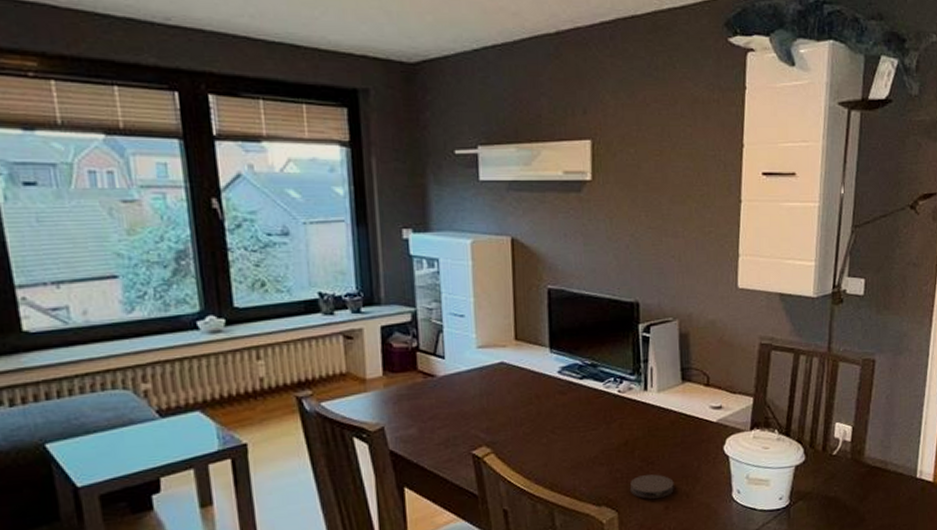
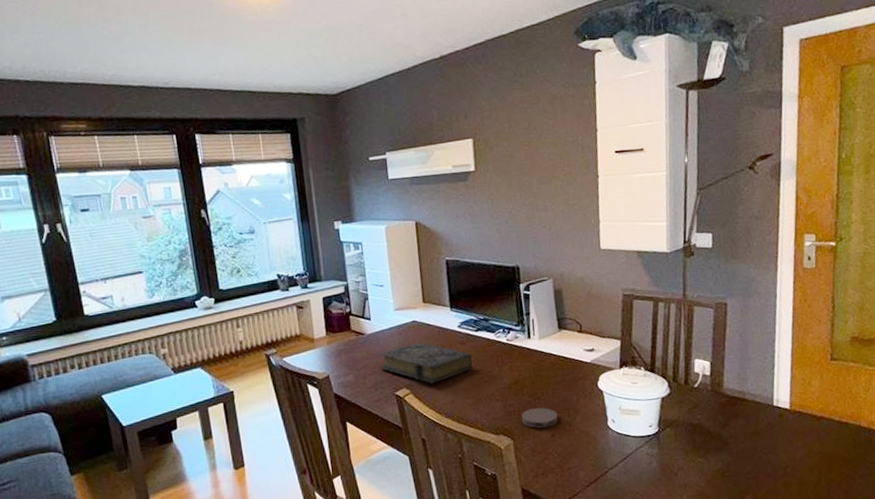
book: none [453,390,574,442] -> present [379,342,472,384]

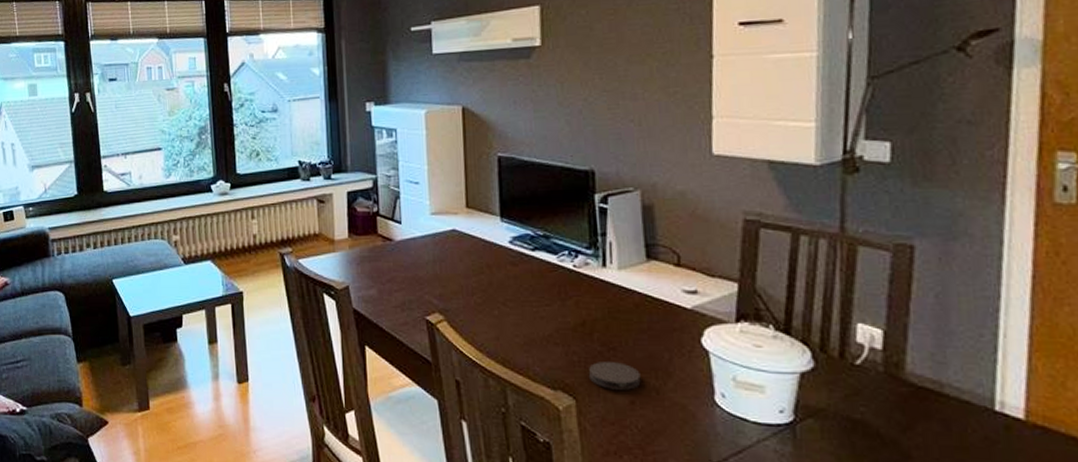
book: present [379,342,472,384] -> none [409,258,526,311]

